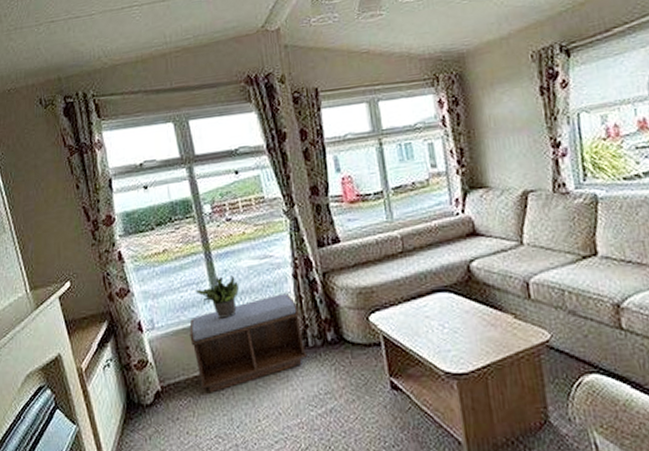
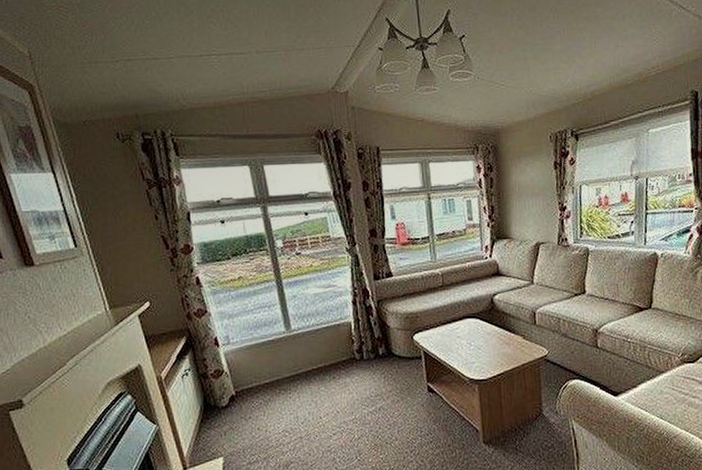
bench: present [189,293,308,394] -> none [261,316,363,397]
potted plant: present [195,275,239,319] -> none [267,300,306,336]

